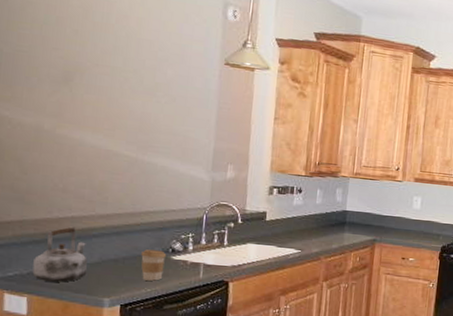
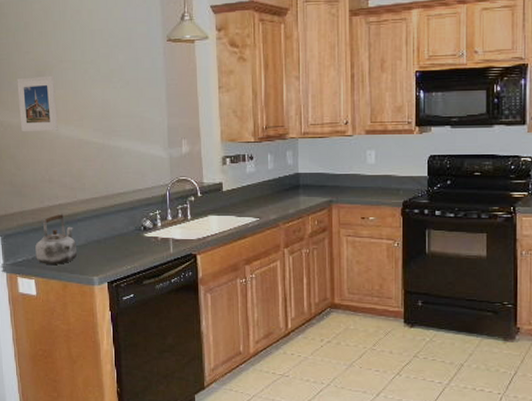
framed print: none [34,75,87,138] -> present [17,75,58,132]
coffee cup: present [141,249,167,281] -> none [119,229,140,258]

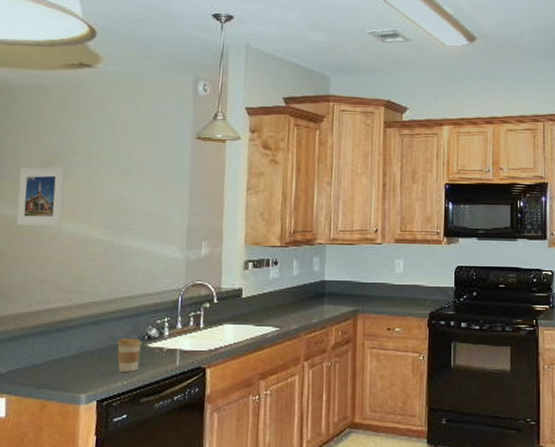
kettle: present [35,213,78,264] -> none [11,319,65,379]
coffee cup: none [119,229,140,258] -> present [117,338,143,372]

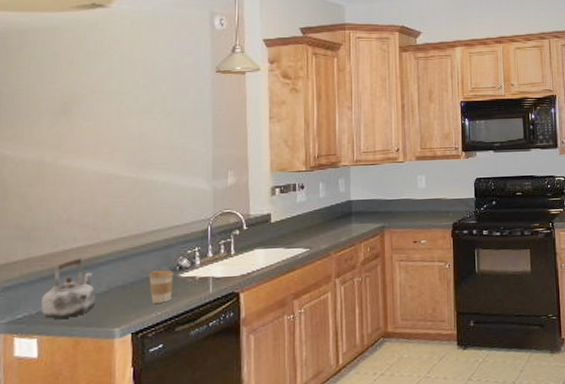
kettle: none [11,319,65,379] -> present [41,257,96,319]
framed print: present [16,166,65,226] -> none [36,106,84,169]

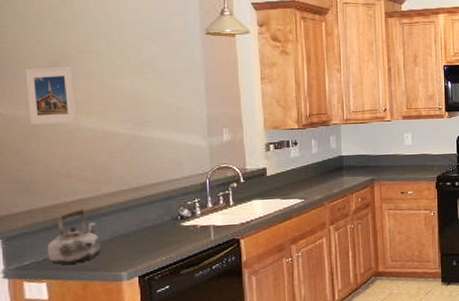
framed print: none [36,106,84,169] -> present [25,66,78,125]
coffee cup: present [149,269,174,303] -> none [151,219,176,250]

